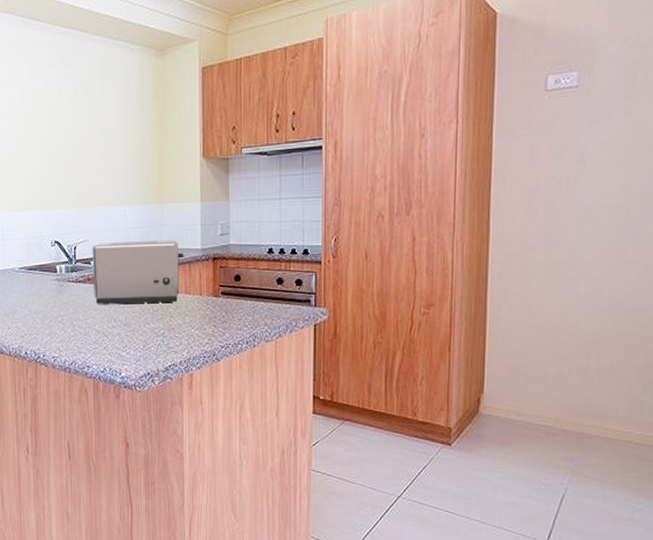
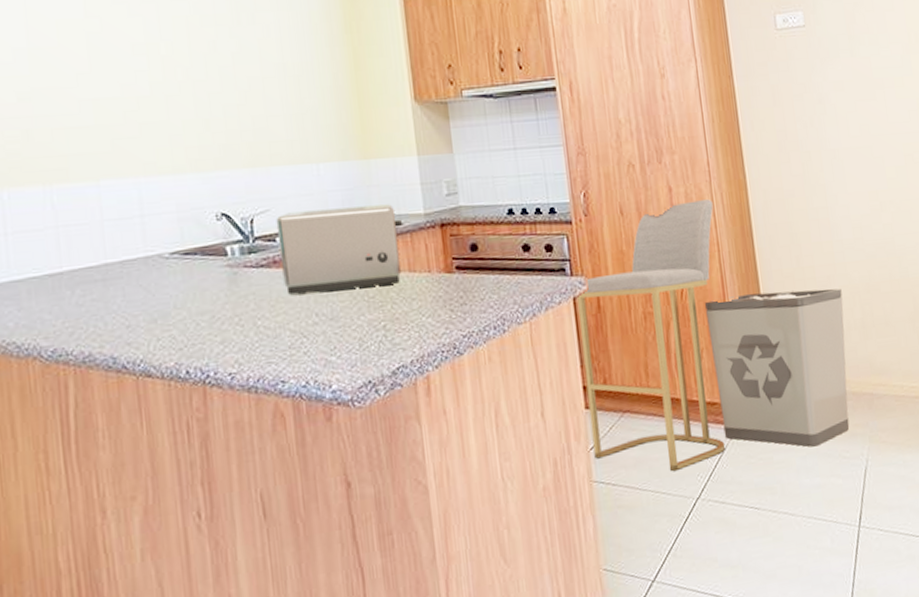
bar stool: none [316,249,453,473] -> present [578,199,725,472]
recycling bin: none [430,334,569,471] -> present [704,288,850,447]

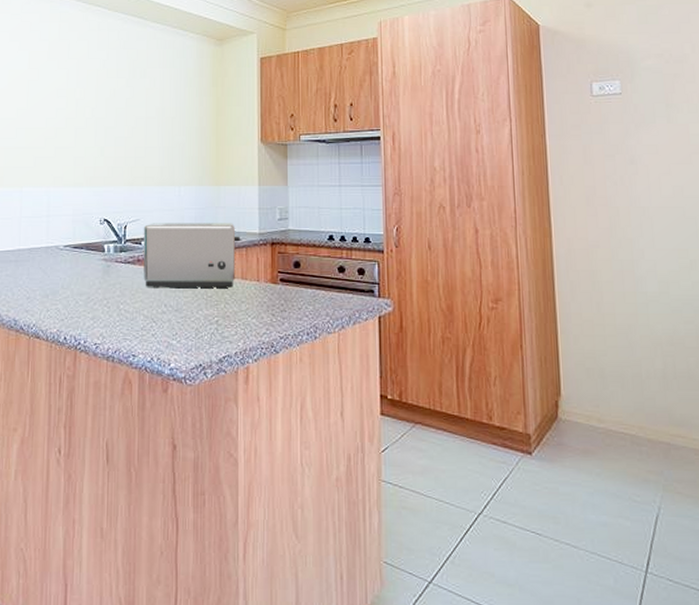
bar stool: present [578,199,725,472] -> none [382,243,517,485]
recycling bin: present [704,288,850,447] -> none [501,331,644,485]

